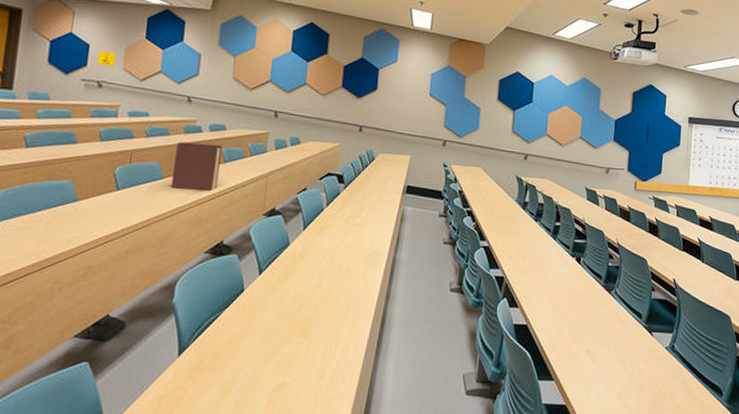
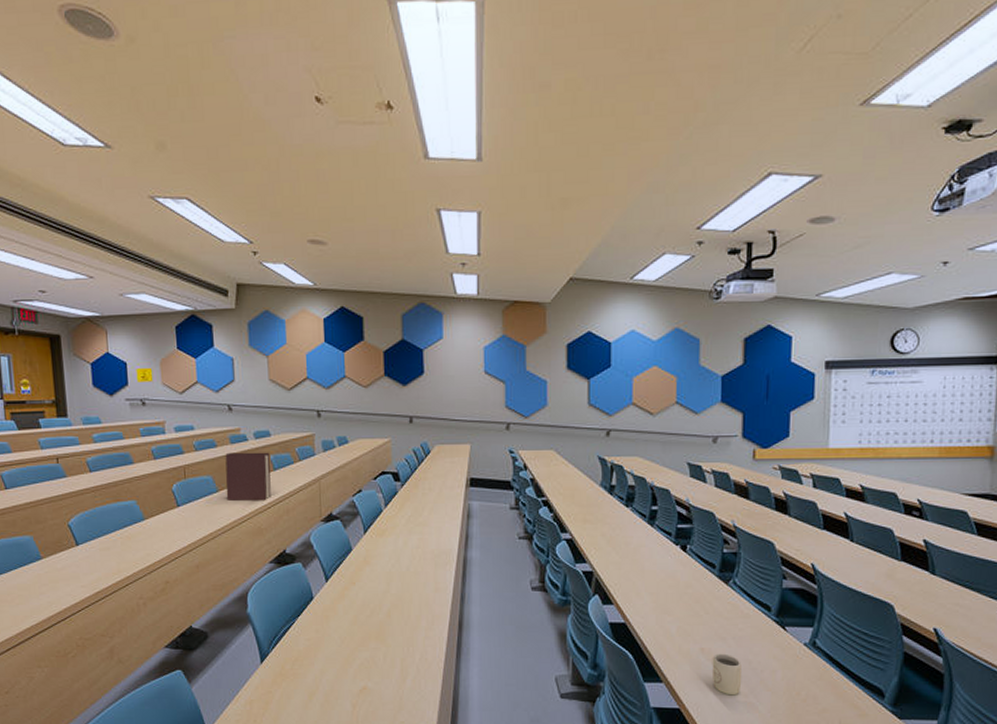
mug: none [593,354,618,393] -> present [711,653,742,696]

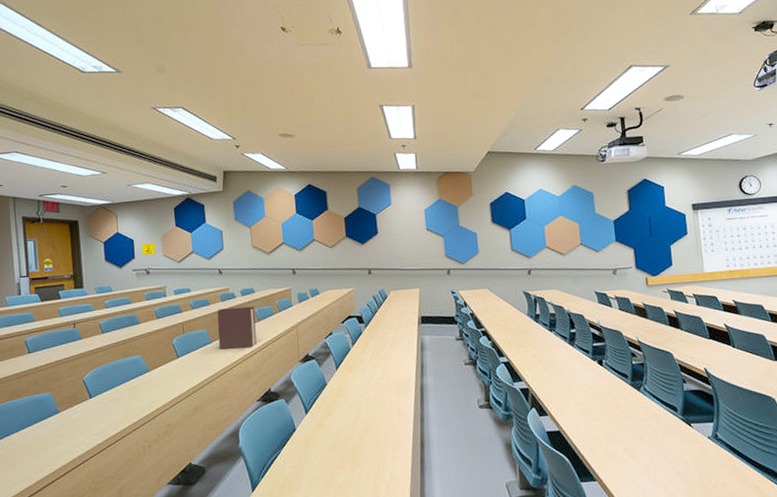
mug: present [711,653,742,696] -> none [634,451,662,488]

